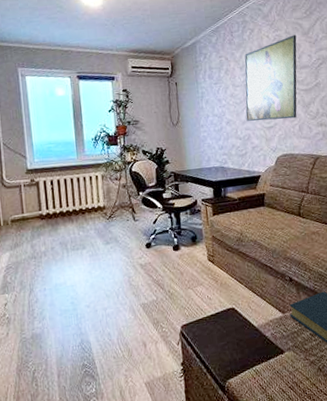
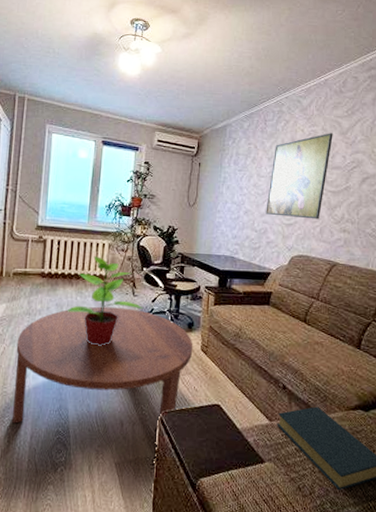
coffee table: none [27,233,201,367] -> present [12,306,193,424]
potted plant: none [71,189,146,276] -> present [67,256,143,346]

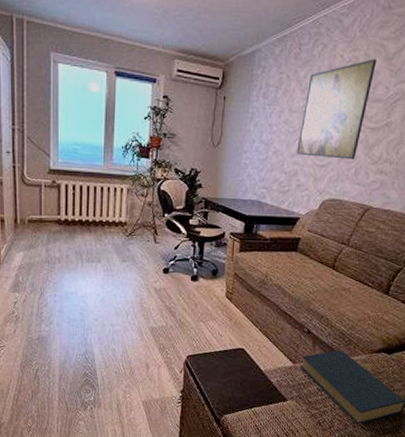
coffee table: present [12,306,193,424] -> none [38,254,218,367]
potted plant: present [67,256,143,346] -> none [87,202,166,294]

